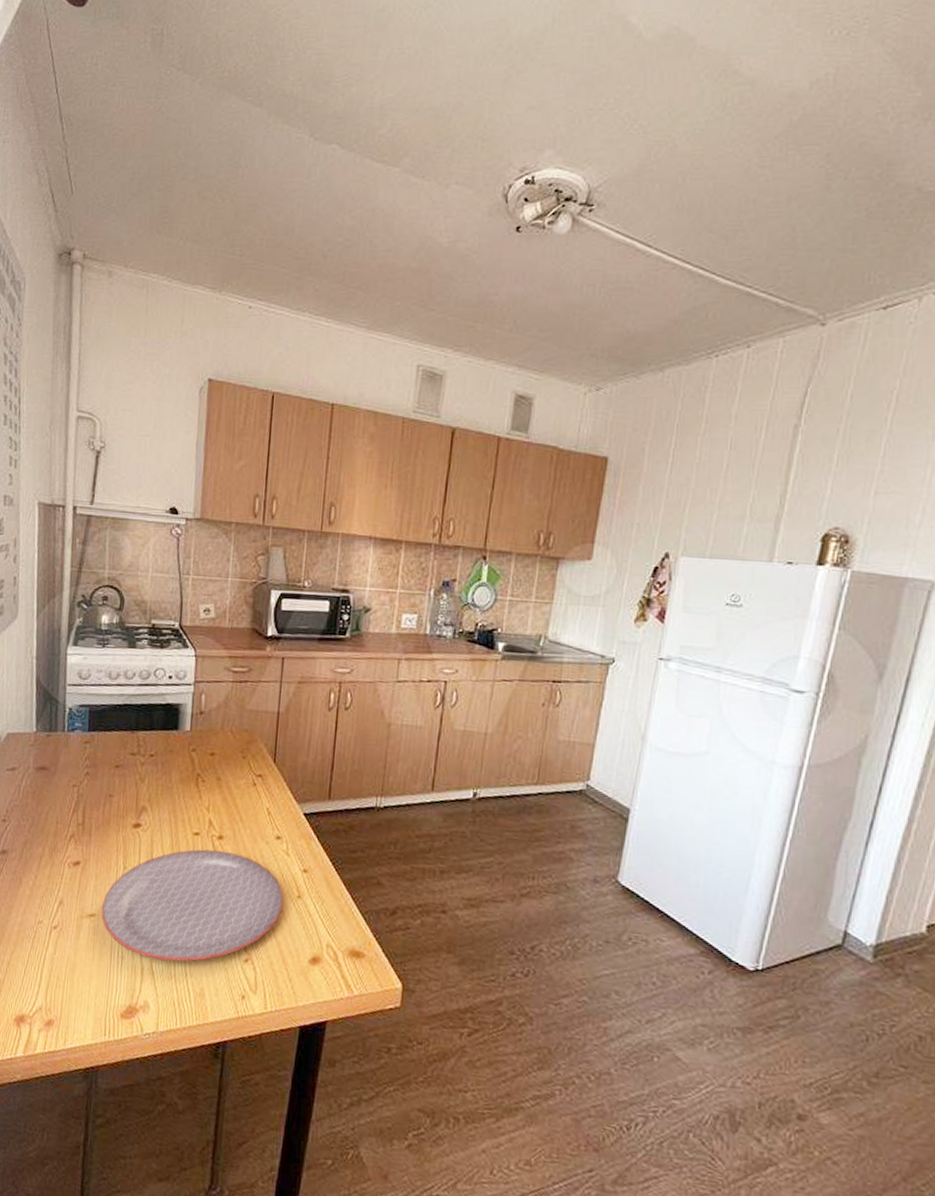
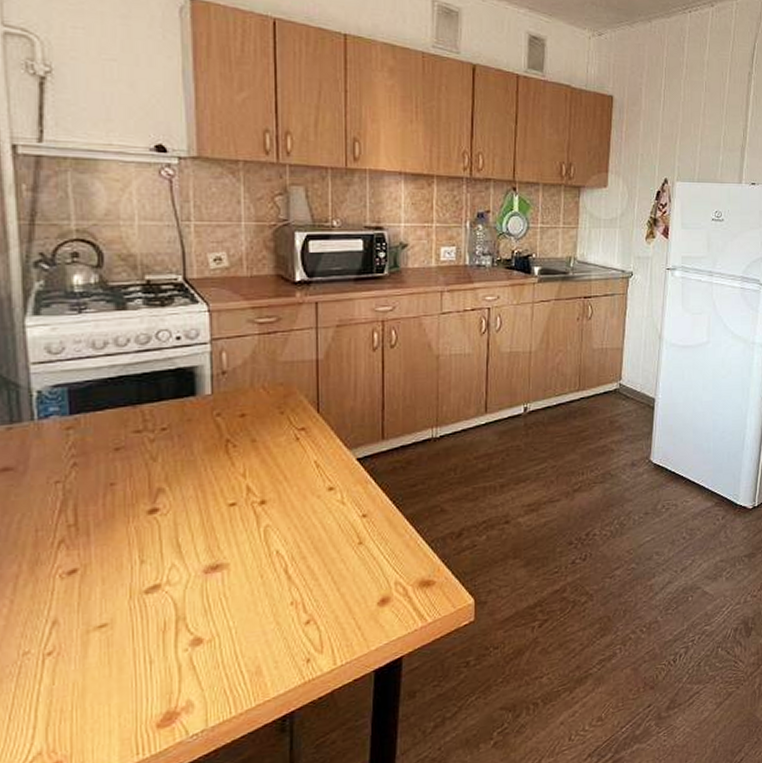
plate: present [101,849,285,963] -> none [114,515,345,653]

